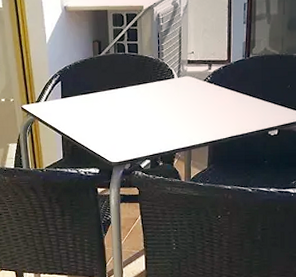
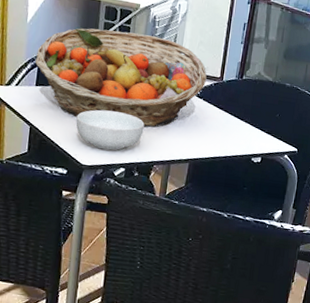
fruit basket: none [57,33,215,120] -> present [35,28,207,127]
cereal bowl: none [101,109,162,146] -> present [76,109,145,151]

